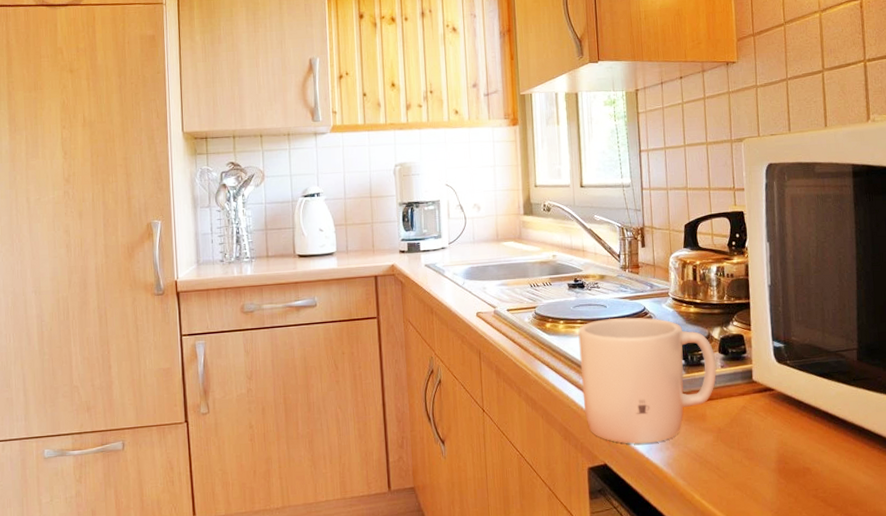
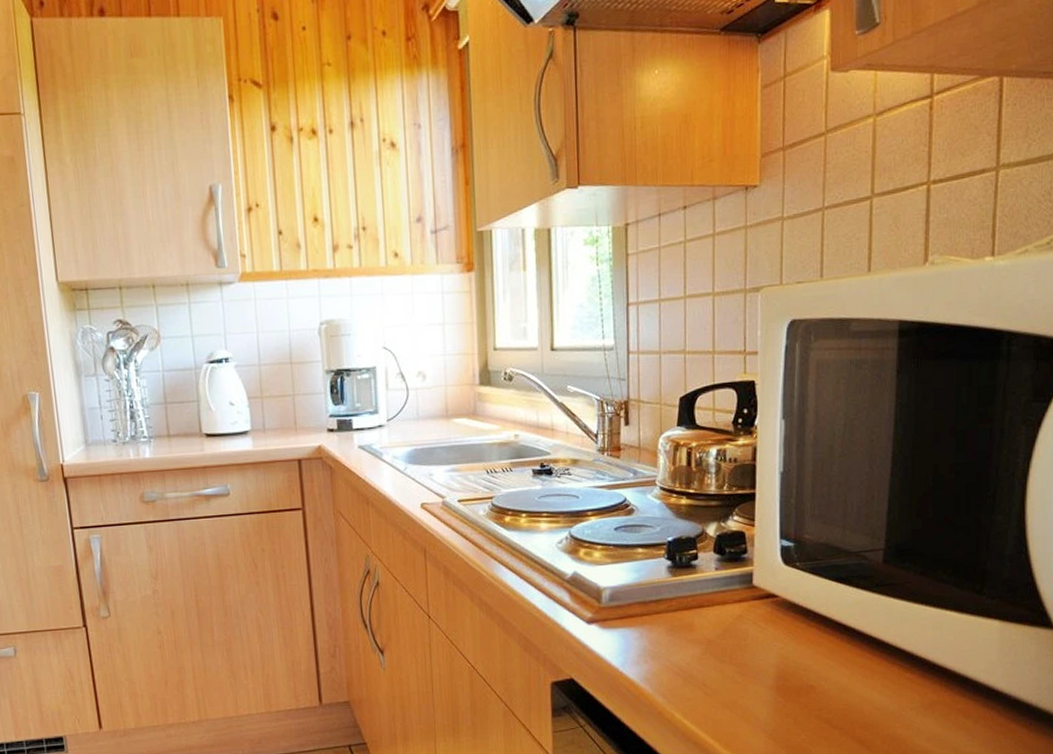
mug: present [578,317,717,444] -> none [543,510,710,657]

